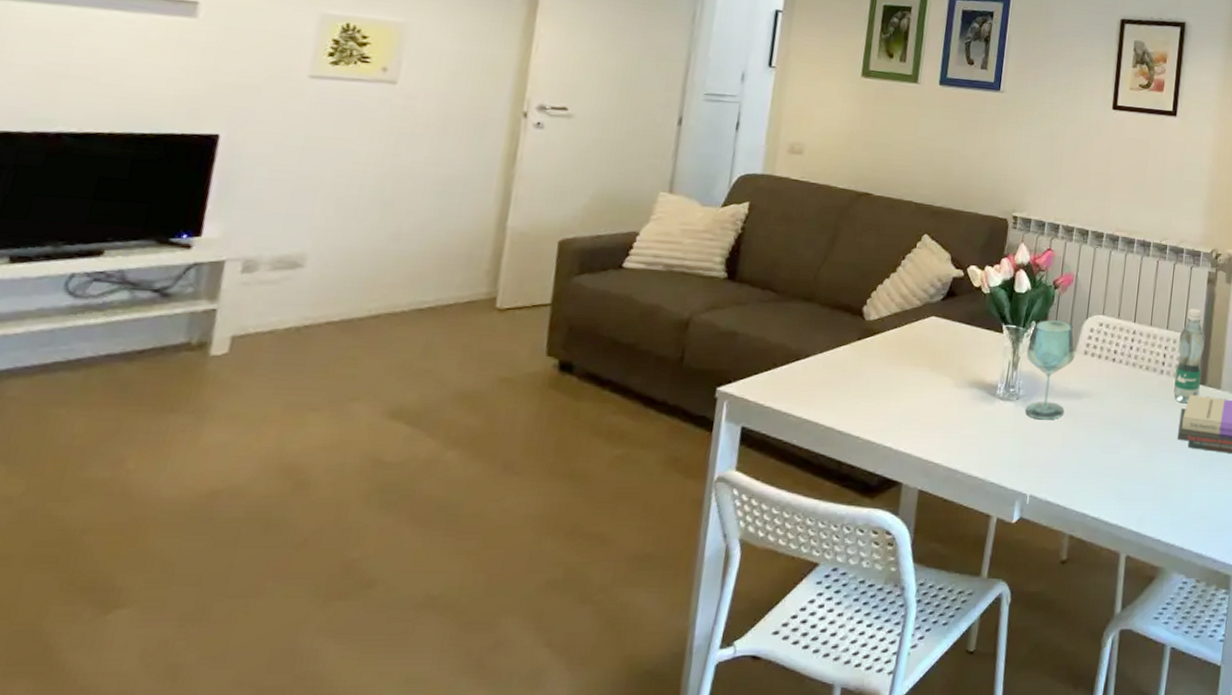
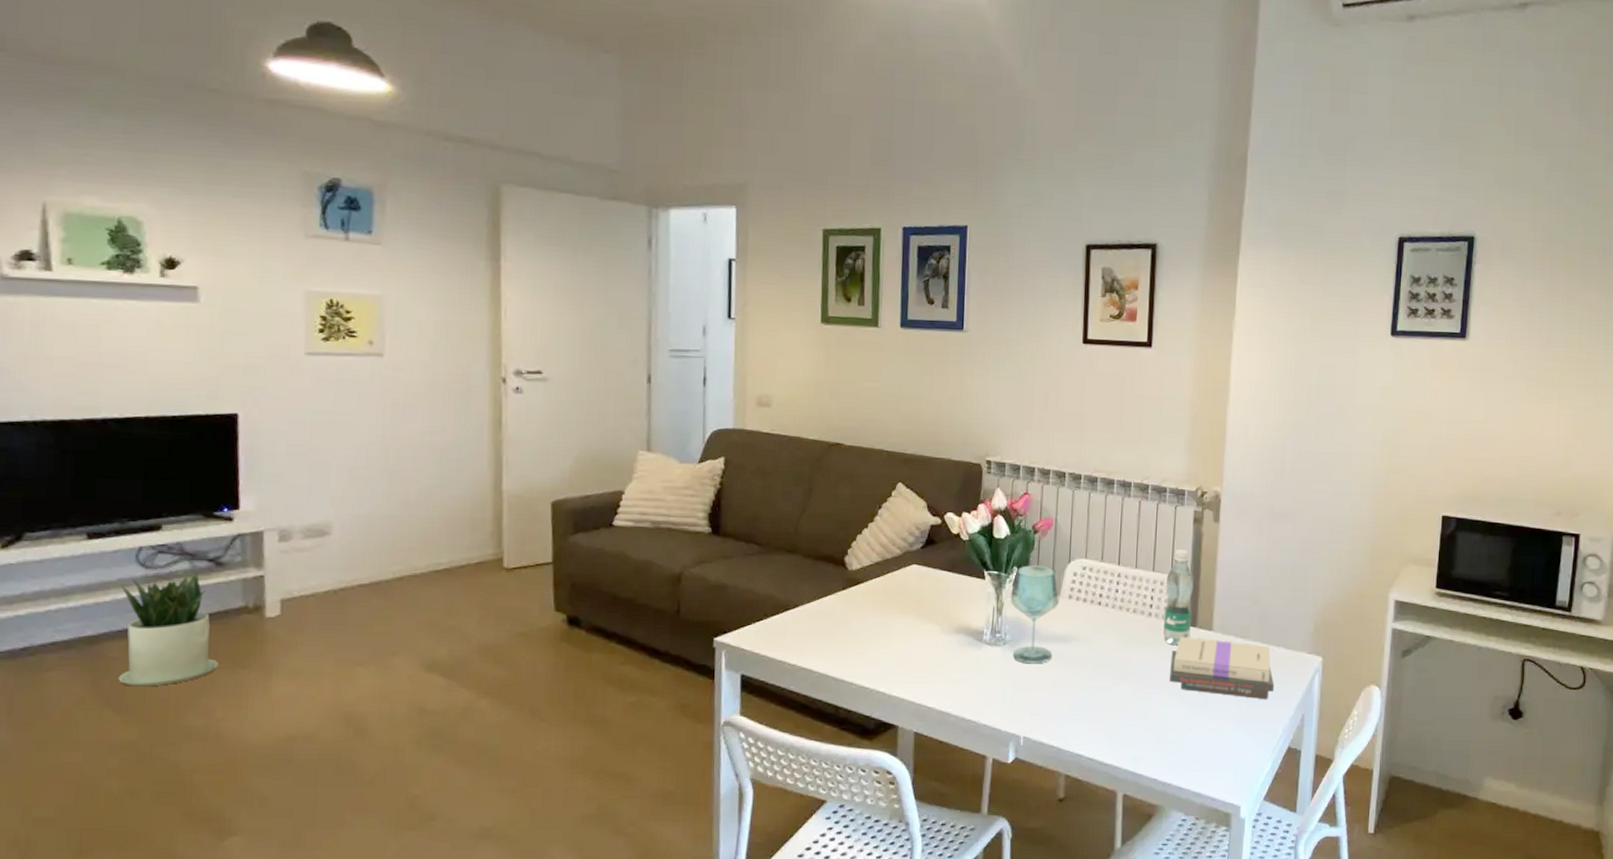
planter: none [12,303,143,432] -> present [118,572,218,687]

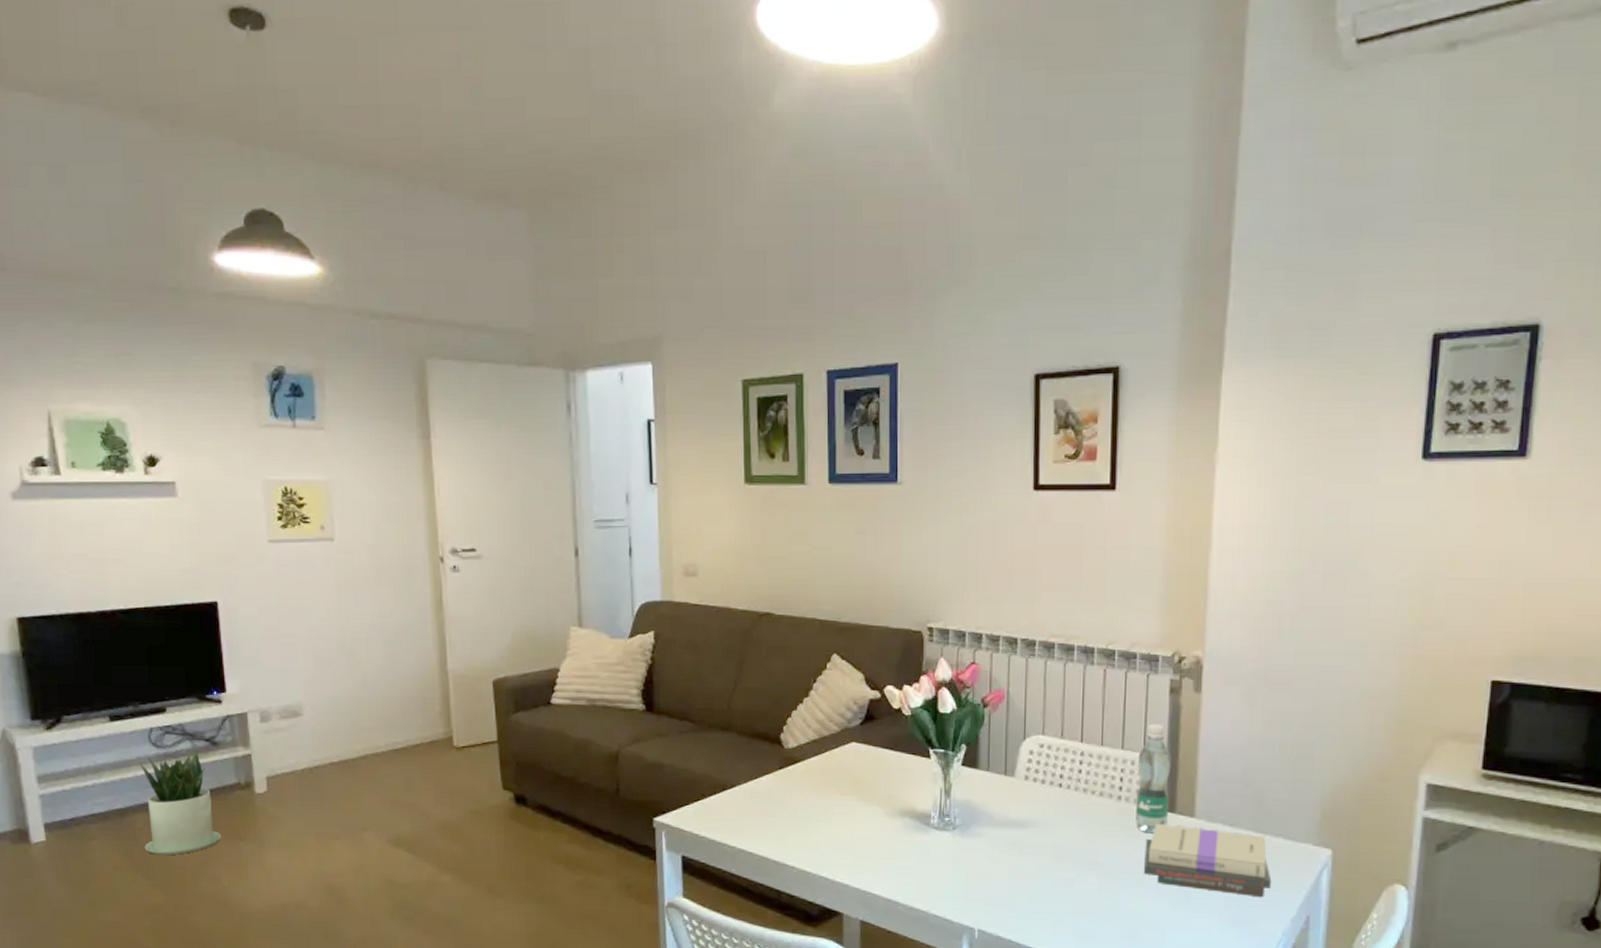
wine glass: present [1010,565,1060,664] -> none [958,742,1015,851]

